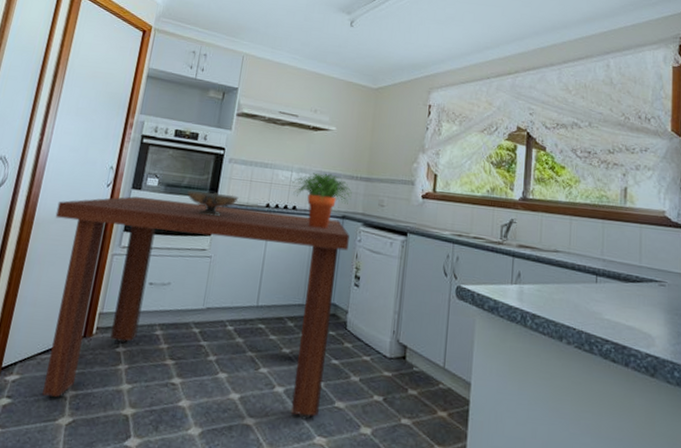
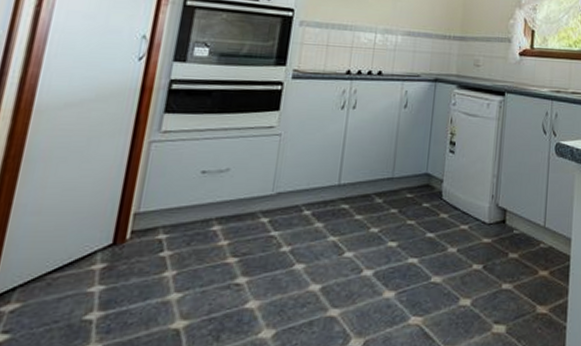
dining table: present [42,196,350,420] -> none [56,69,443,324]
decorative bowl: present [187,190,239,216] -> none [247,60,313,88]
potted plant: present [292,173,352,229] -> none [377,33,445,94]

